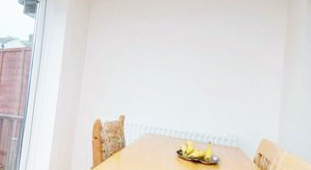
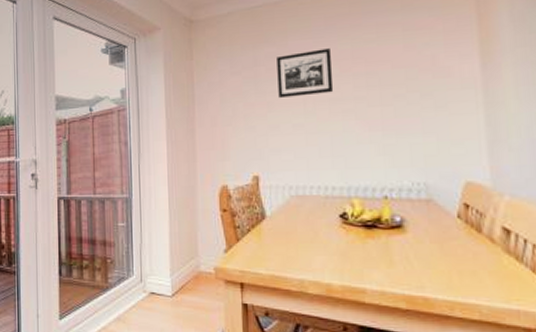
picture frame: none [148,30,189,64] -> present [277,48,334,98]

